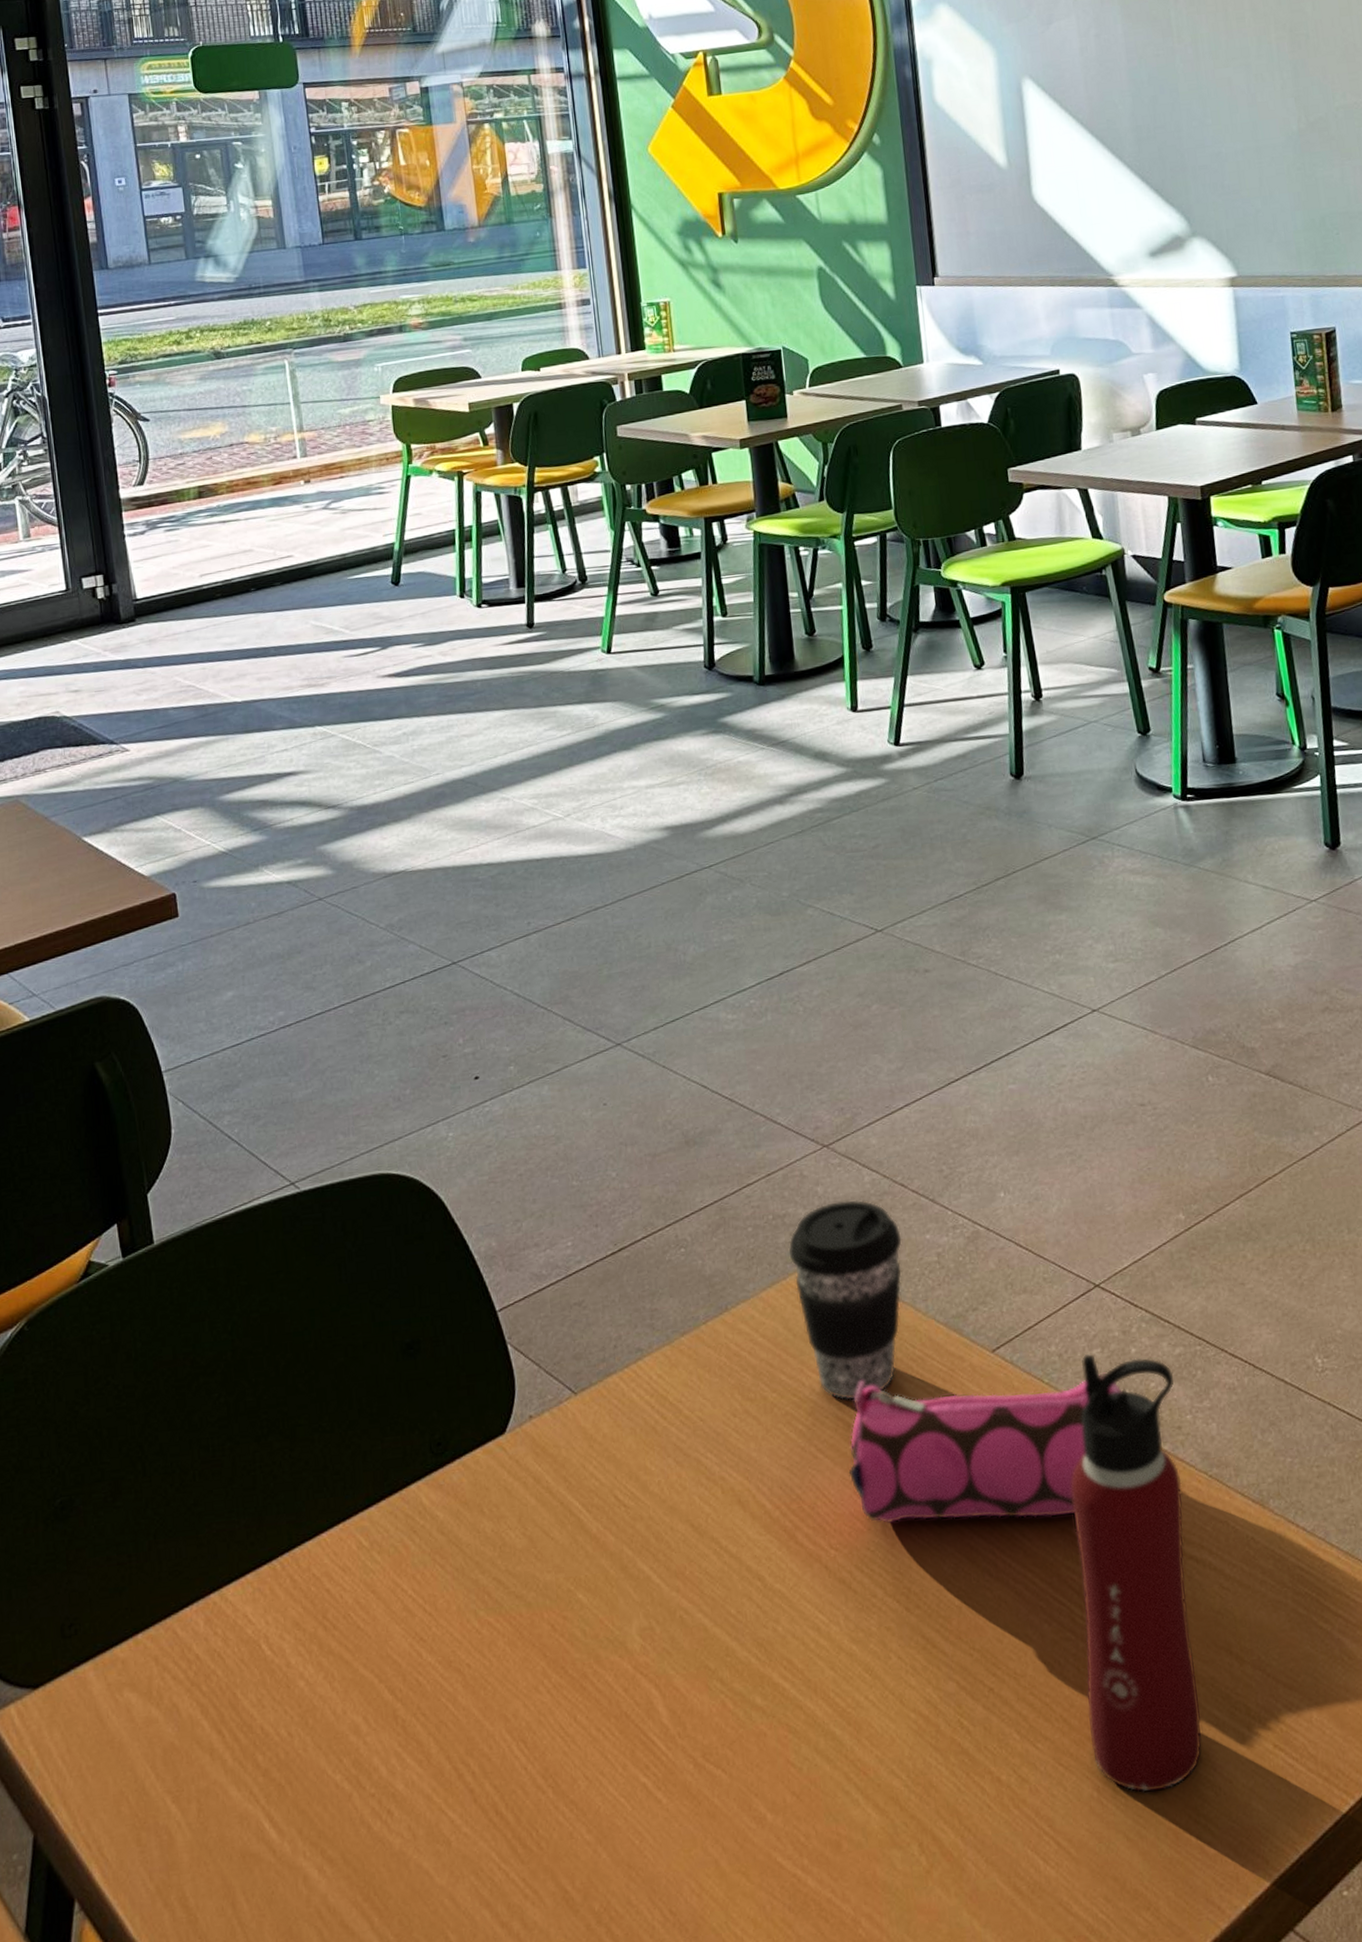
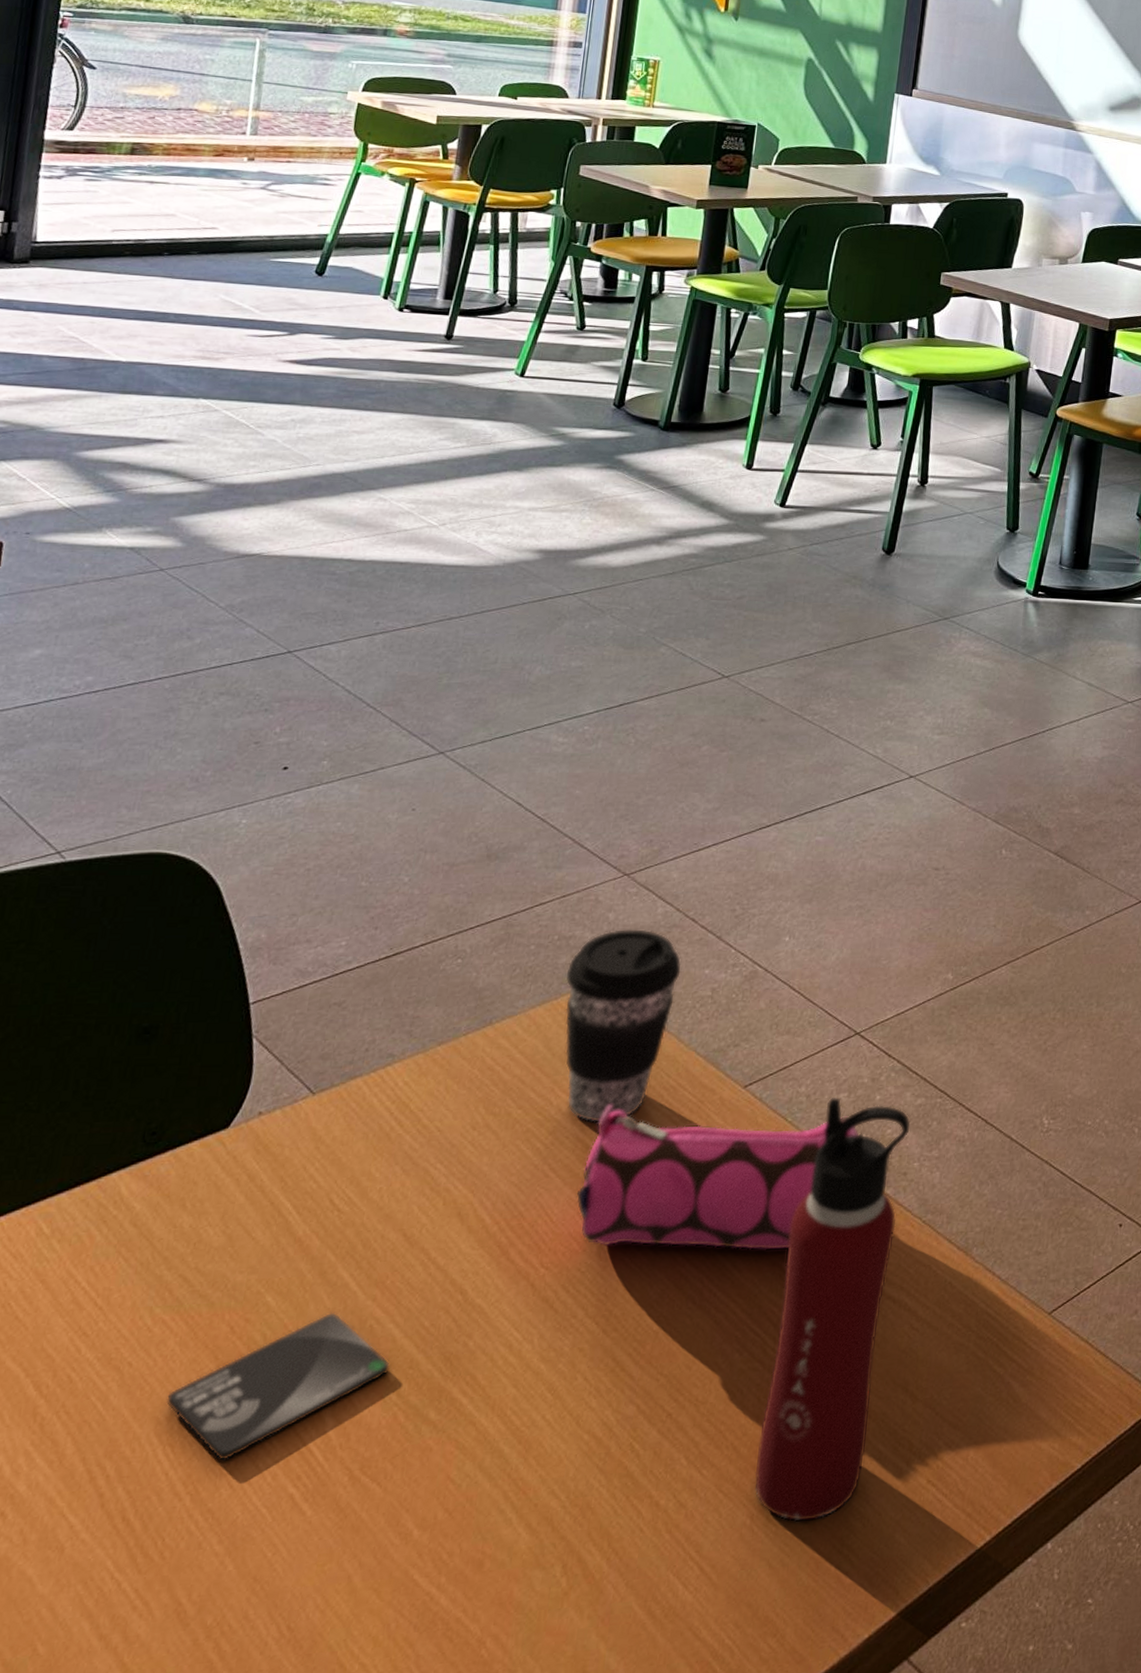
card: none [509,1605,708,1754] -> present [166,1312,390,1461]

